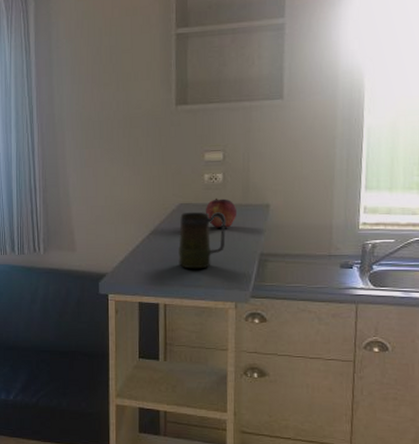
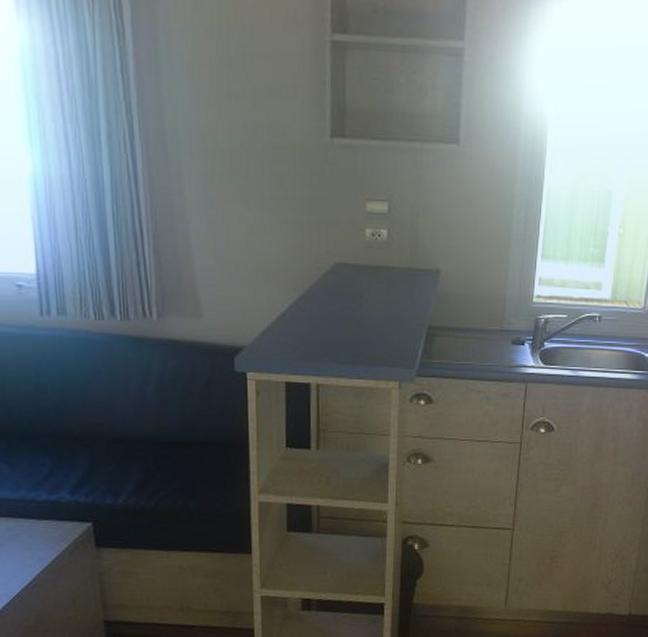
mug: present [178,212,226,269] -> none [334,275,391,343]
fruit: present [205,197,238,228] -> none [366,258,404,295]

